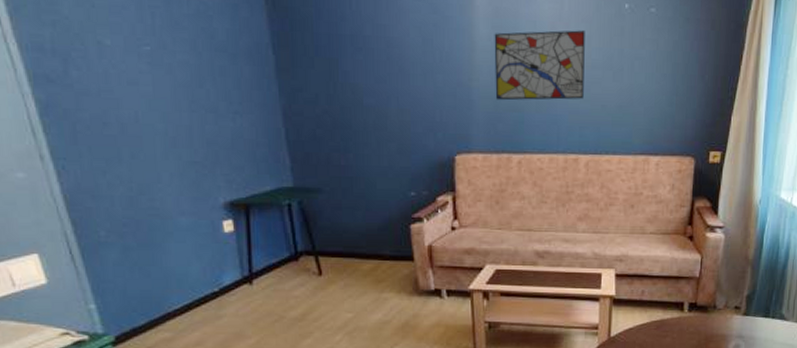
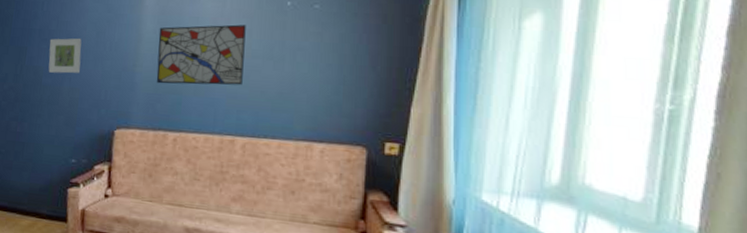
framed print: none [365,47,407,92] -> present [48,38,82,74]

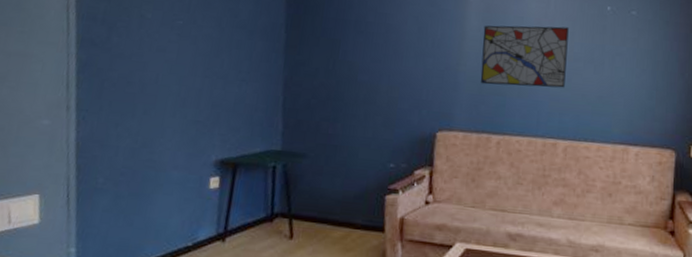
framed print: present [48,38,82,74] -> none [364,31,402,71]

